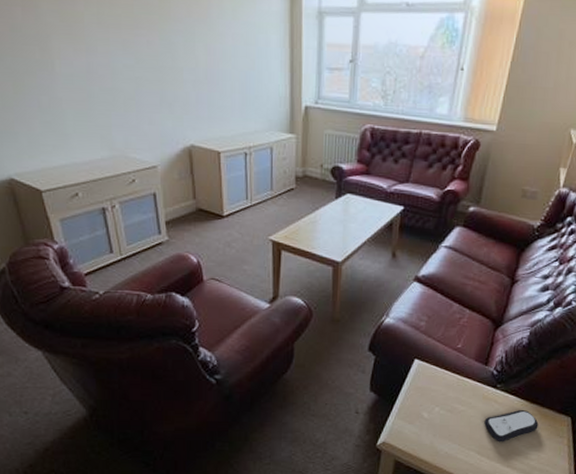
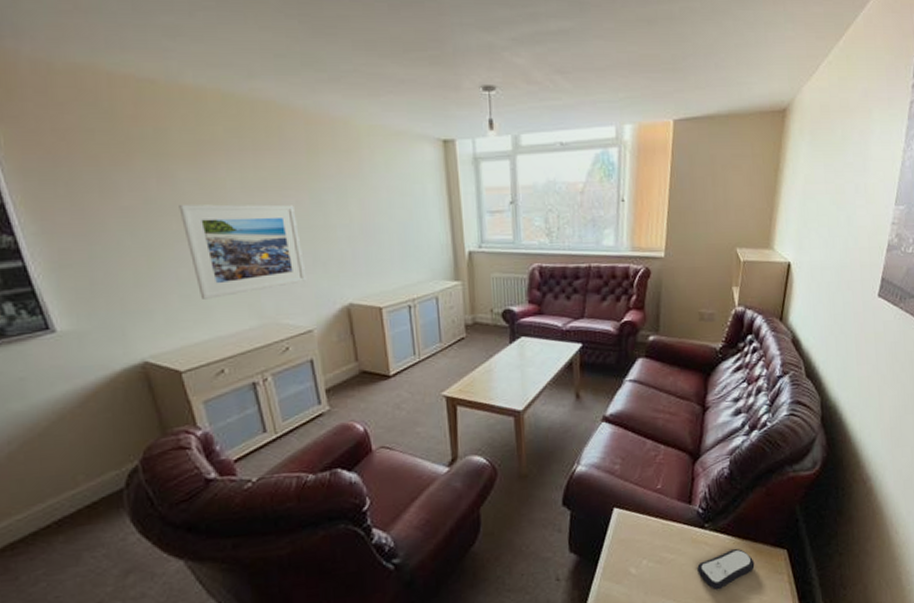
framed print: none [41,35,154,128] -> present [179,204,307,299]

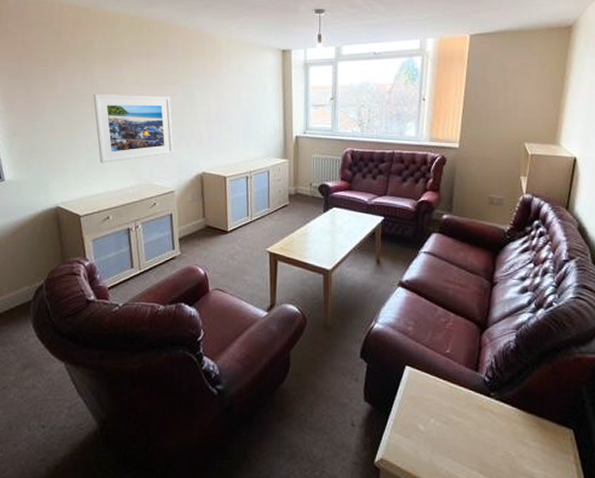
remote control: present [697,549,755,590] -> none [482,422,540,460]

